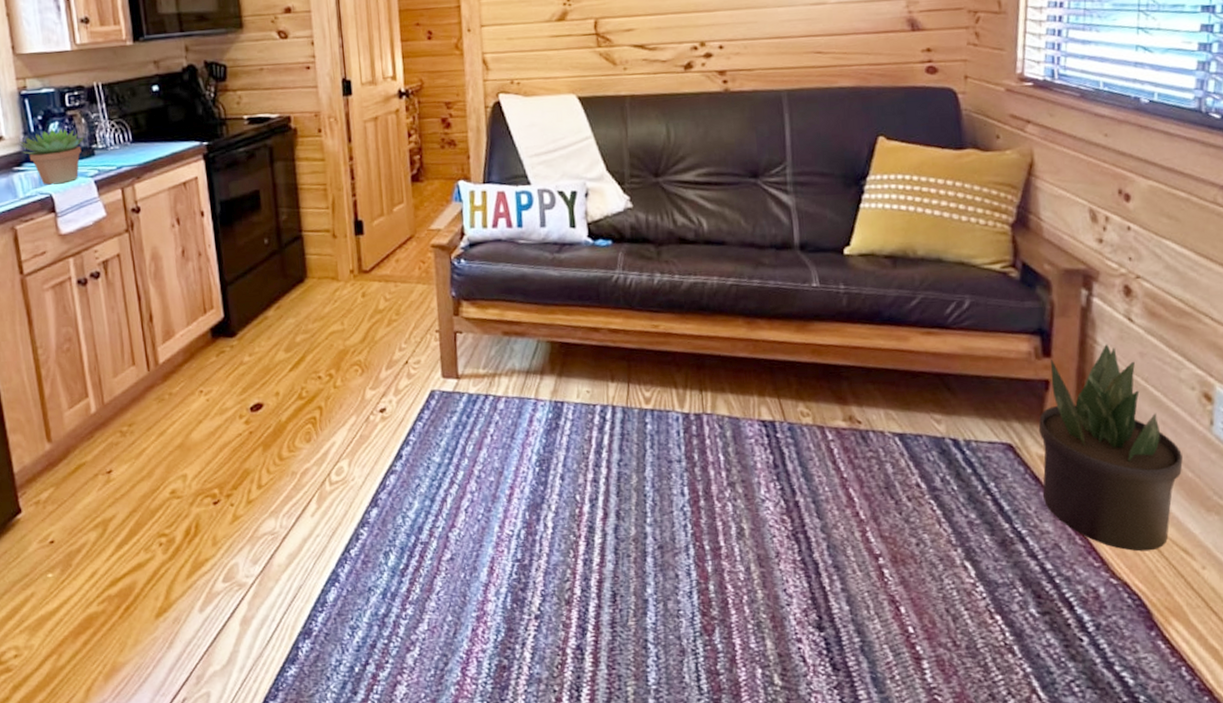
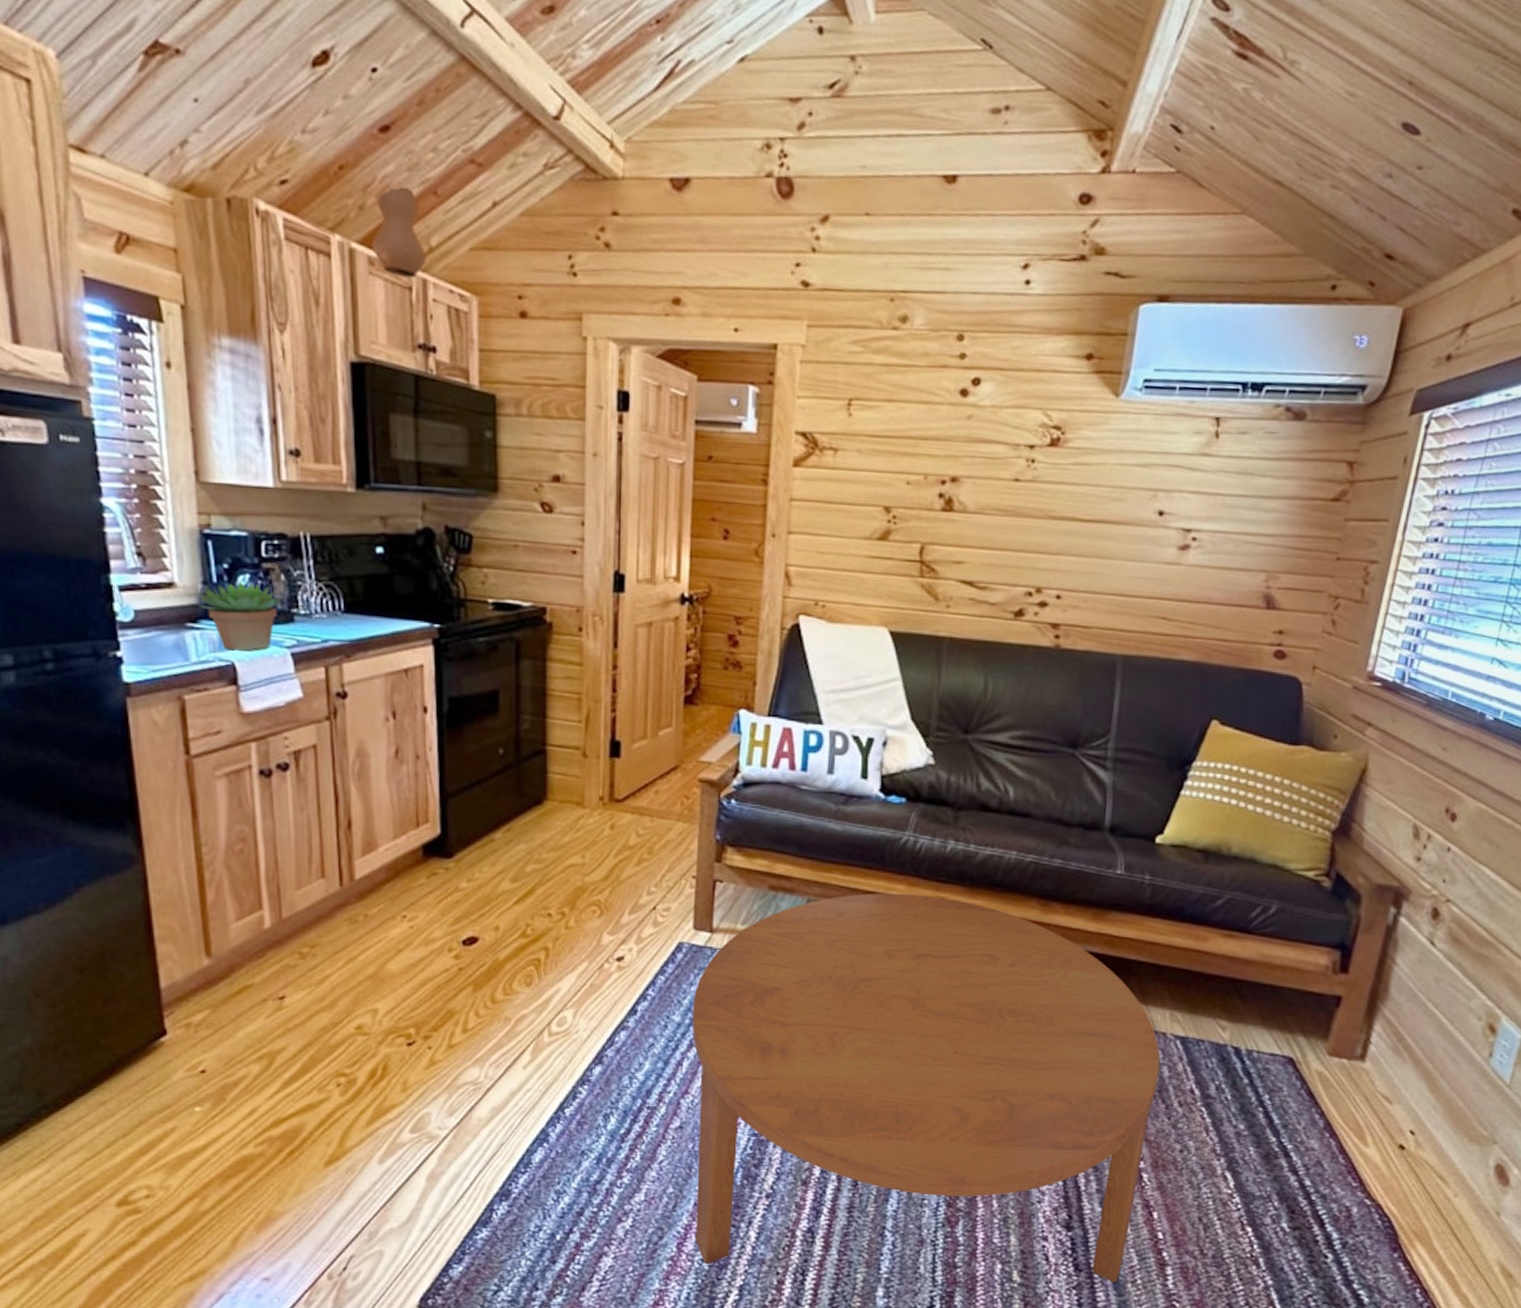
coffee table: none [449,325,884,686] -> present [692,893,1160,1283]
planter: present [1038,344,1183,552] -> none [1315,965,1457,1175]

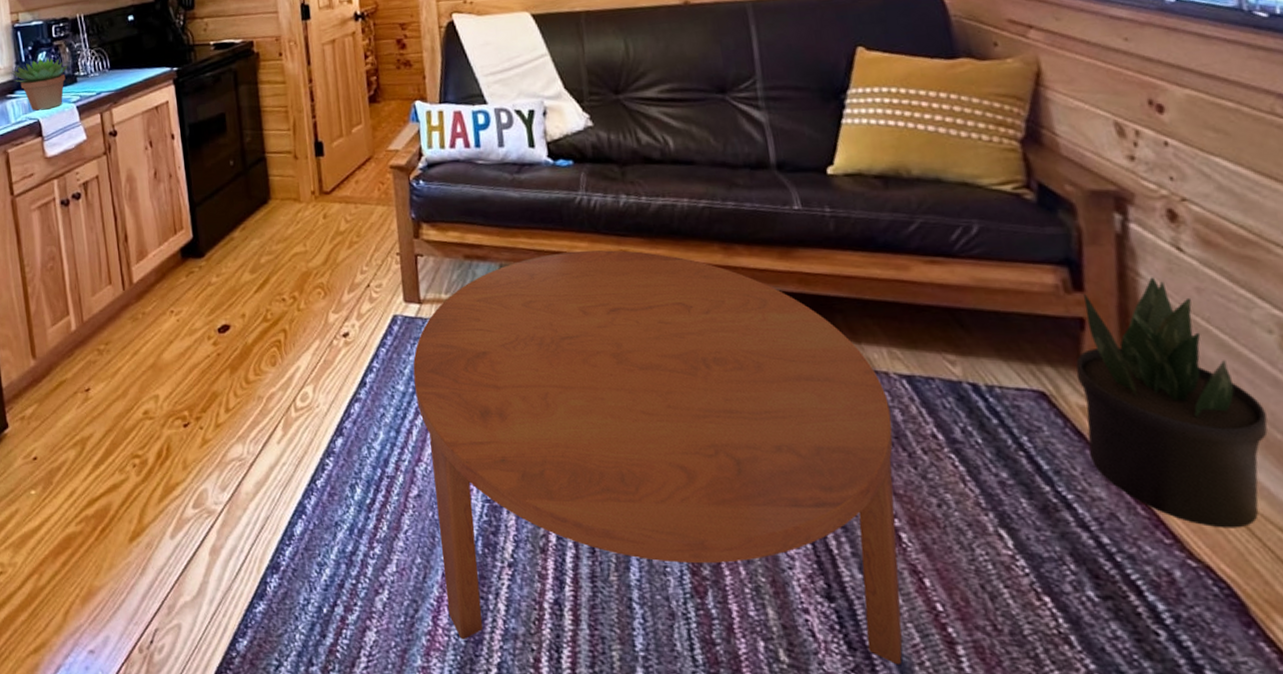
planter: none [1315,965,1457,1175] -> present [1075,277,1268,528]

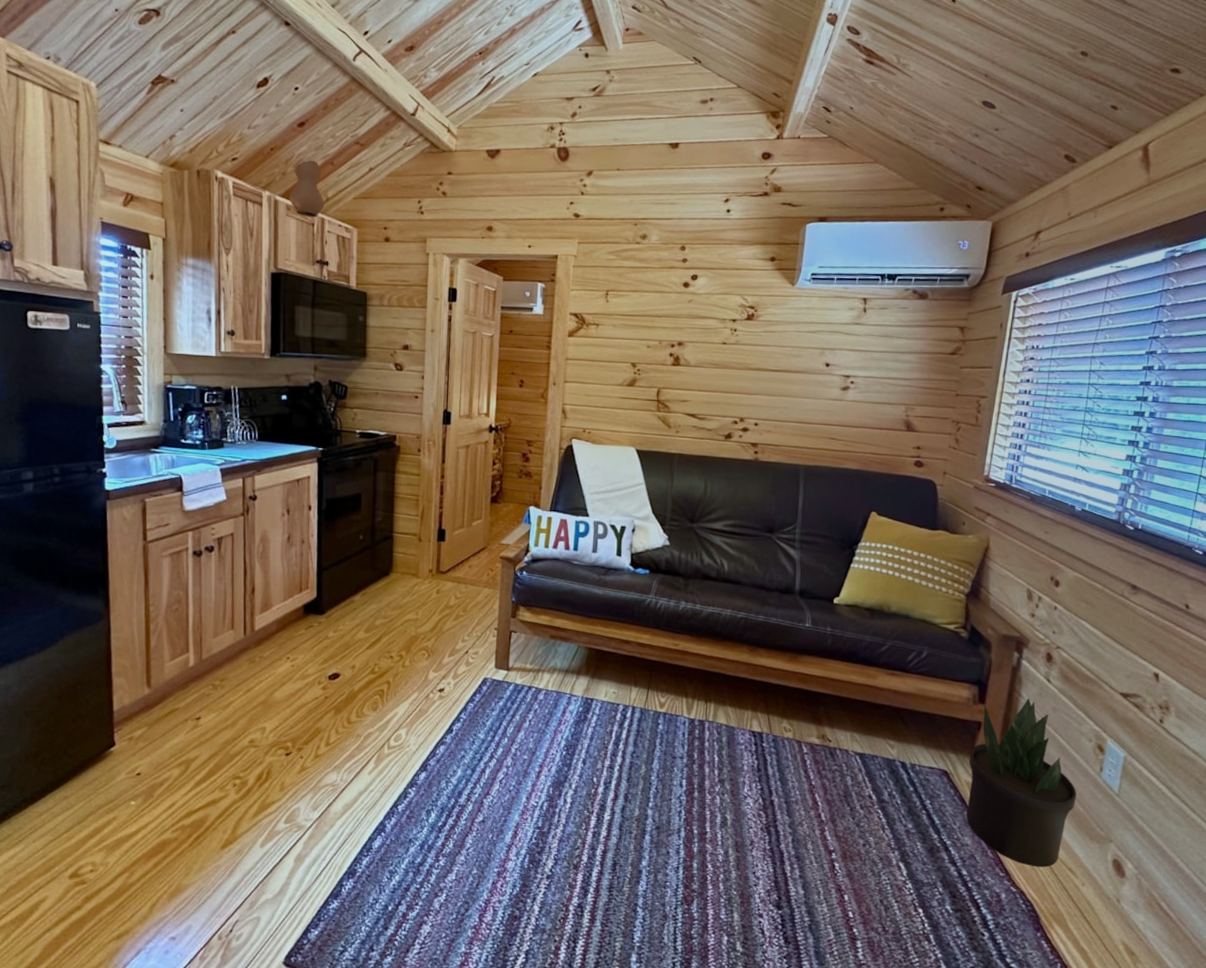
succulent plant: present [12,57,68,111] -> none [159,420,216,468]
coffee table: present [413,250,903,666] -> none [493,641,844,954]

